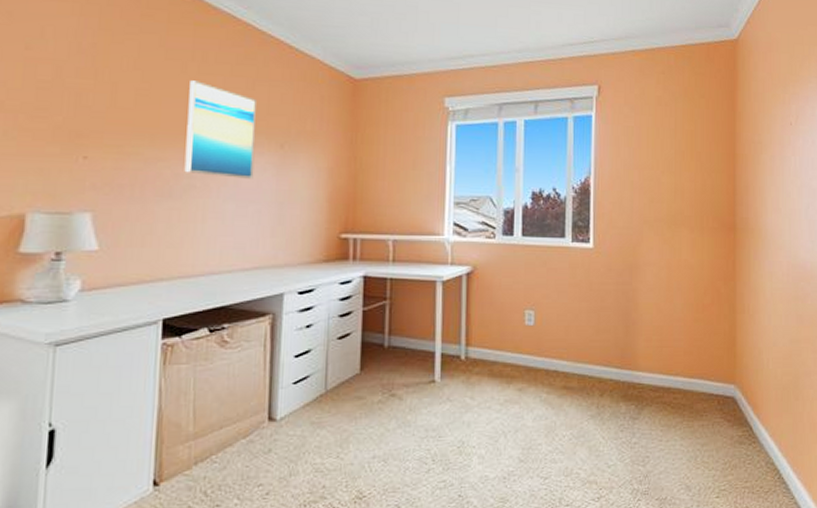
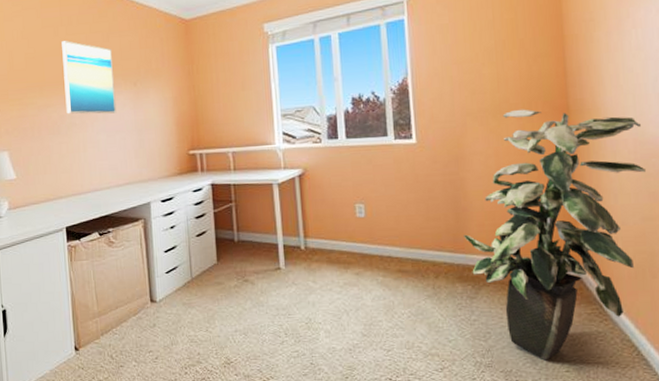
indoor plant: none [631,222,796,486] -> present [464,109,647,361]

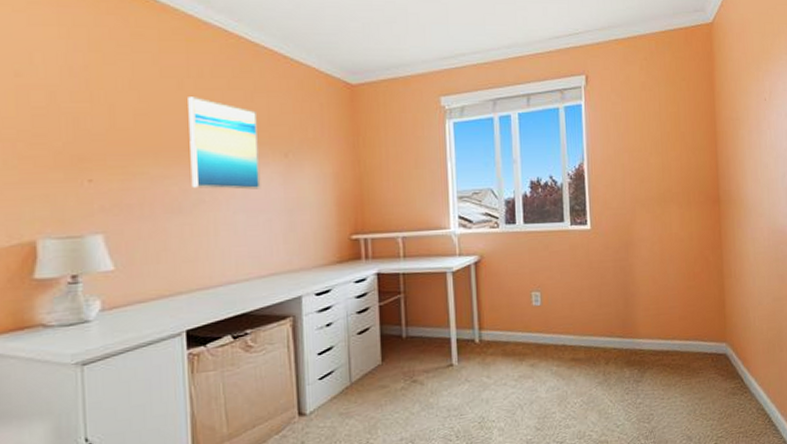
indoor plant: present [464,109,647,361] -> none [632,198,777,436]

